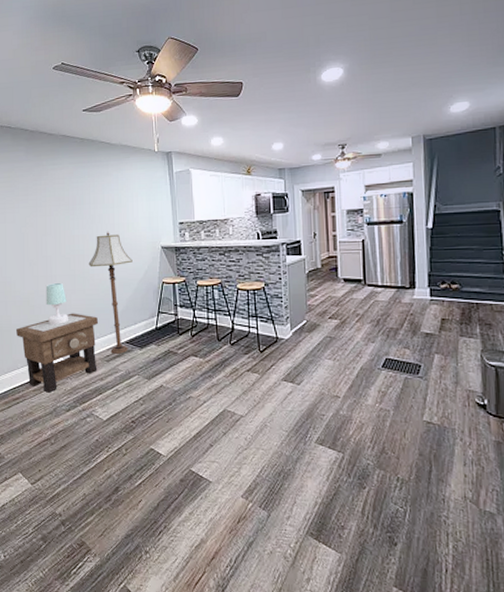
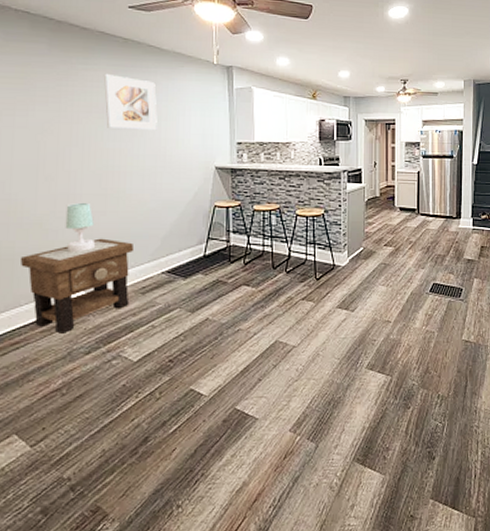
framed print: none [68,170,111,218] -> present [104,73,157,131]
floor lamp: present [88,231,133,354] -> none [125,146,180,285]

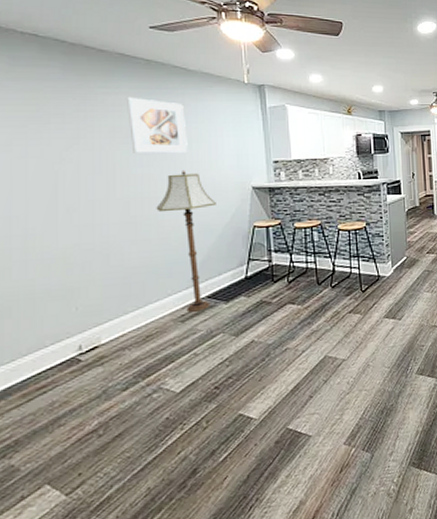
side table: present [20,238,135,334] -> none [42,268,171,372]
table lamp: present [65,202,95,252] -> none [92,231,126,285]
floor lamp: none [125,146,180,285] -> present [156,169,216,312]

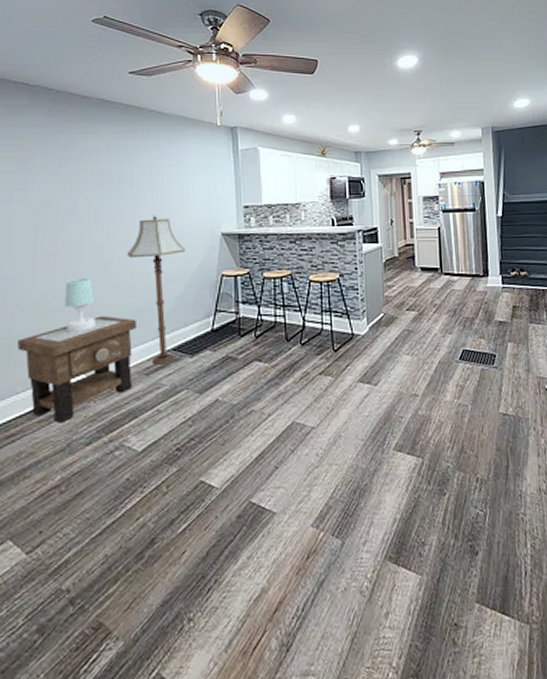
side table: none [42,268,171,372] -> present [16,315,138,423]
table lamp: none [92,231,126,285] -> present [64,277,95,332]
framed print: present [127,96,188,154] -> none [104,141,160,199]

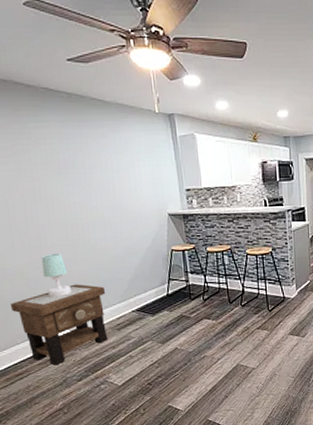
floor lamp: present [127,214,185,365] -> none [89,198,140,322]

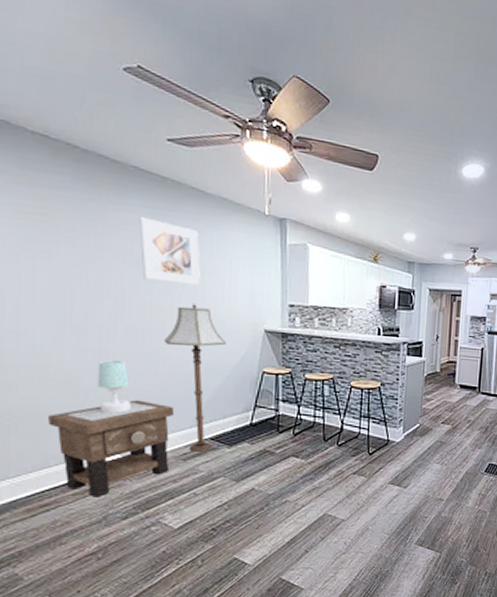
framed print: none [55,130,111,184] -> present [139,216,201,286]
floor lamp: none [89,198,140,322] -> present [164,302,226,452]

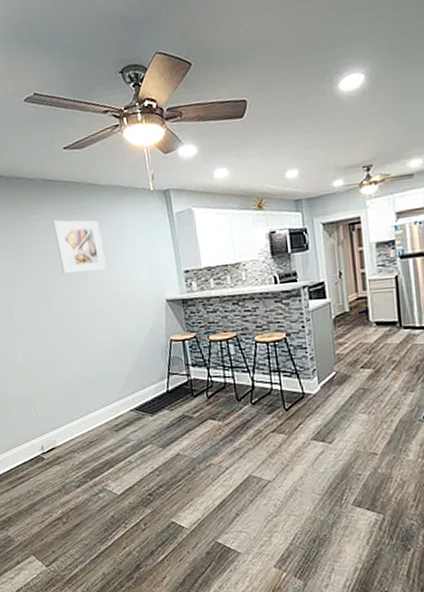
side table: present [47,400,175,497] -> none [12,380,106,469]
table lamp: present [97,359,131,413] -> none [40,347,69,395]
floor lamp: present [164,302,226,452] -> none [85,286,139,423]

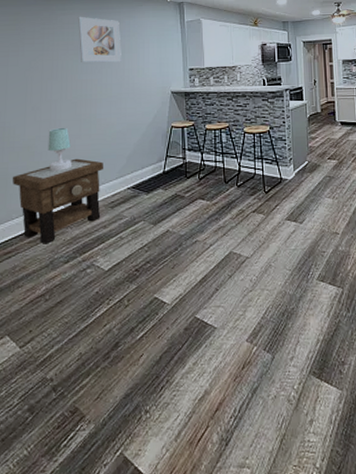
side table: none [12,380,106,469] -> present [12,158,104,244]
table lamp: none [40,347,69,395] -> present [48,127,71,171]

